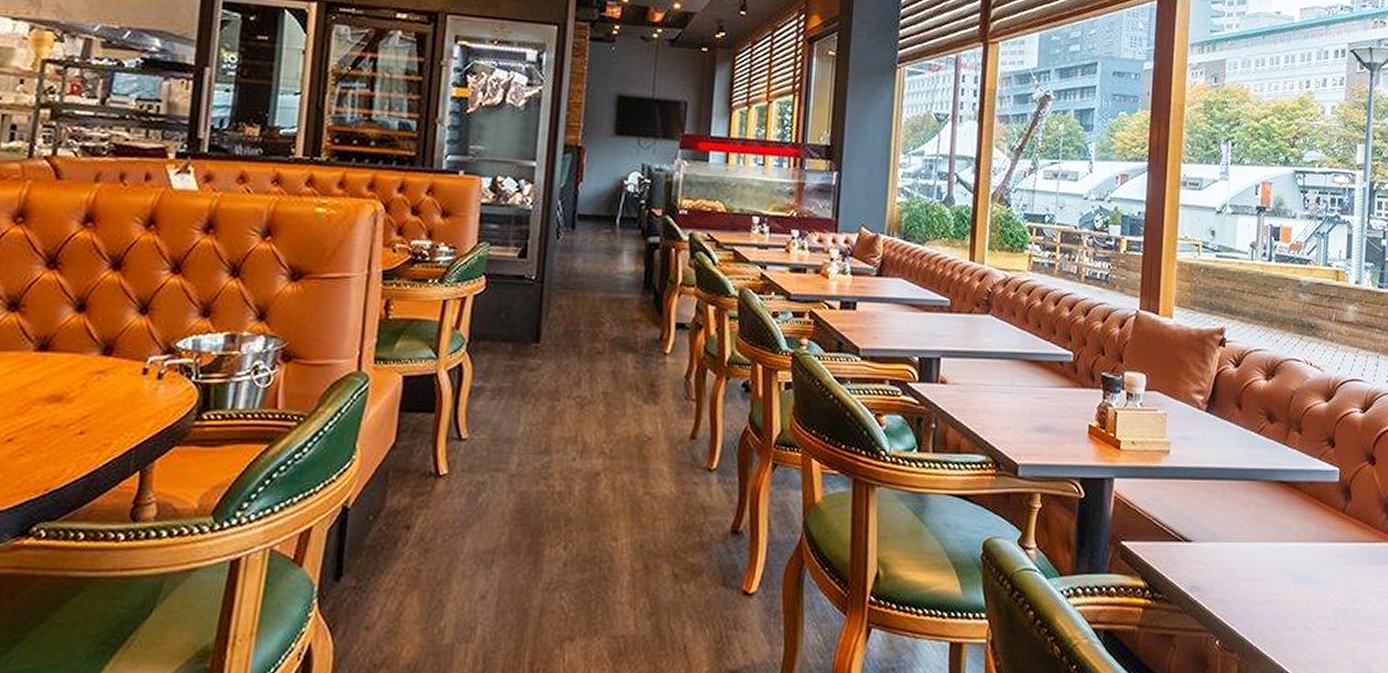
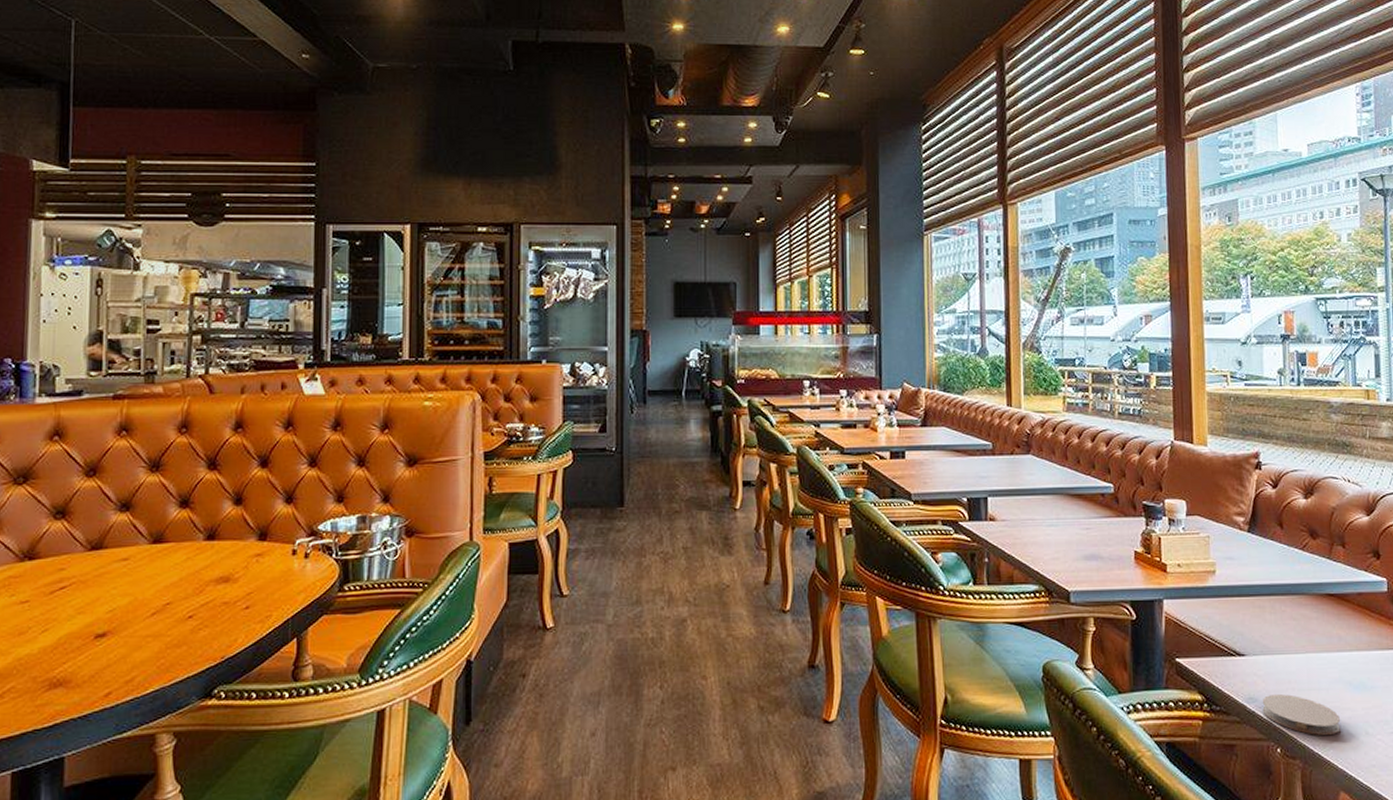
coaster: none [1204,584,1281,628] -> present [1262,694,1340,735]

